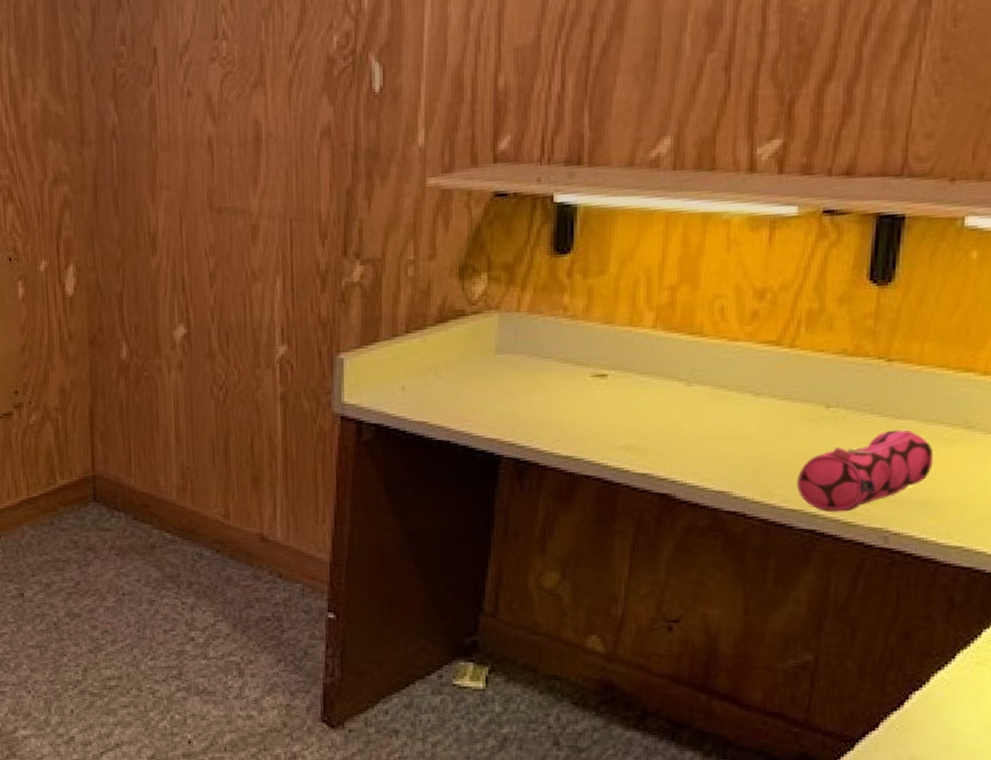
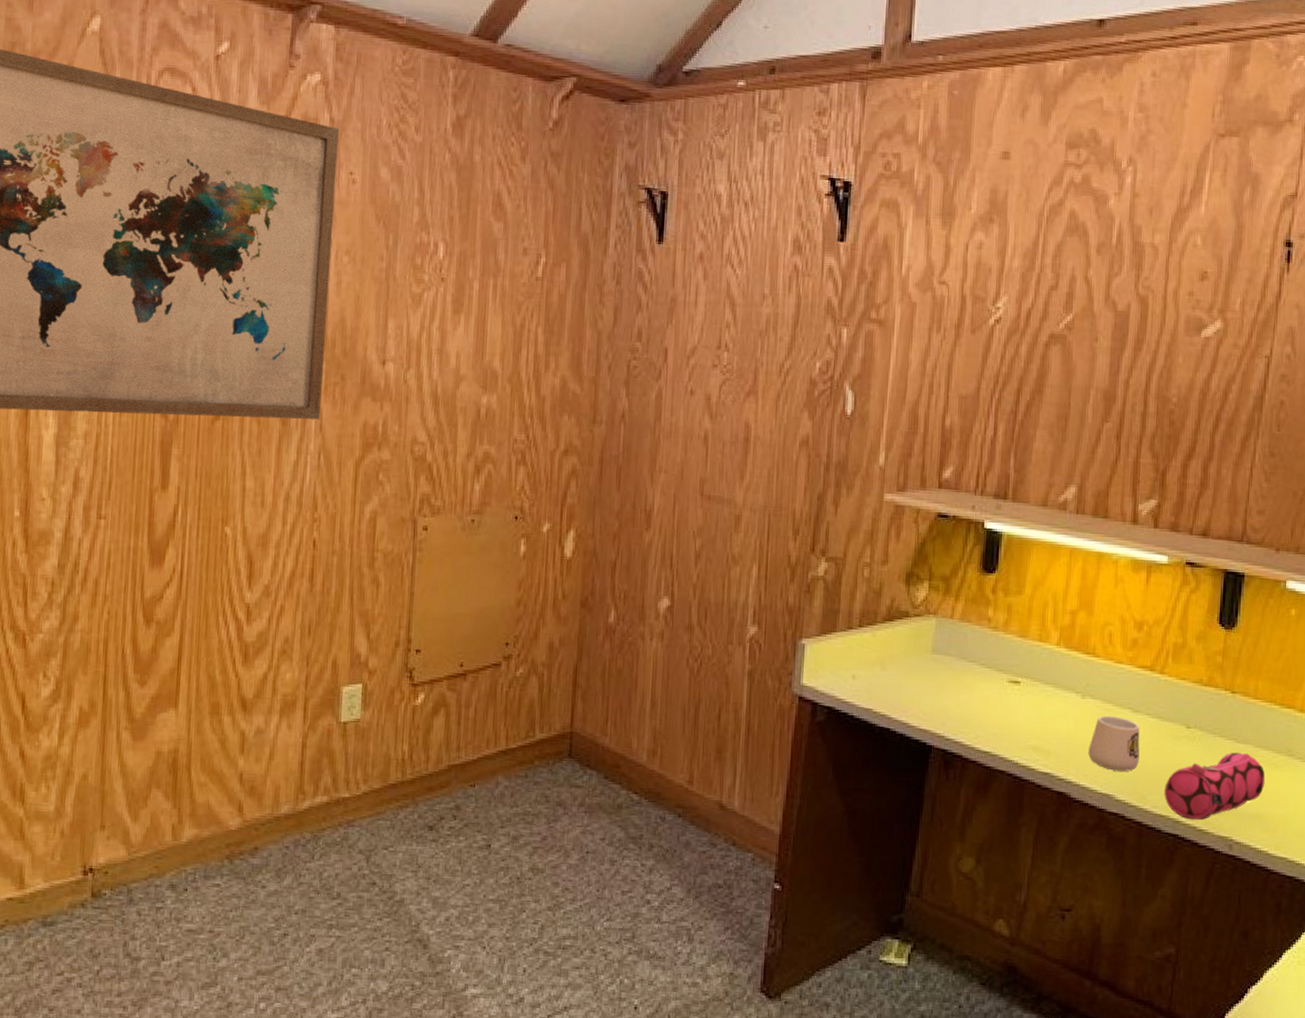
mug: none [697,402,764,465] -> present [1088,715,1140,772]

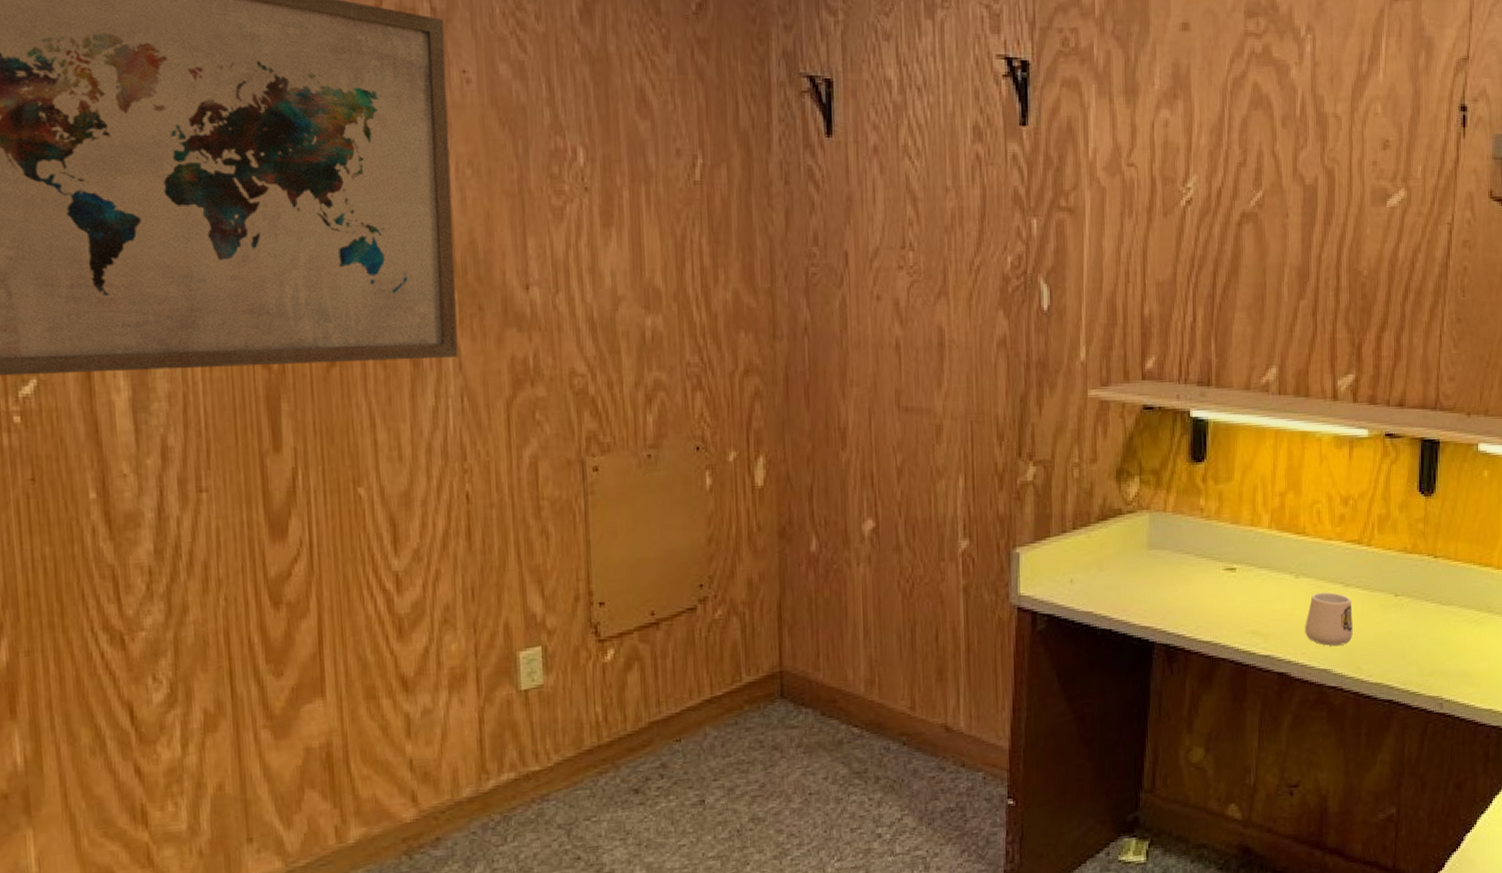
pencil case: present [1164,752,1266,821] -> none [1378,614,1469,684]

